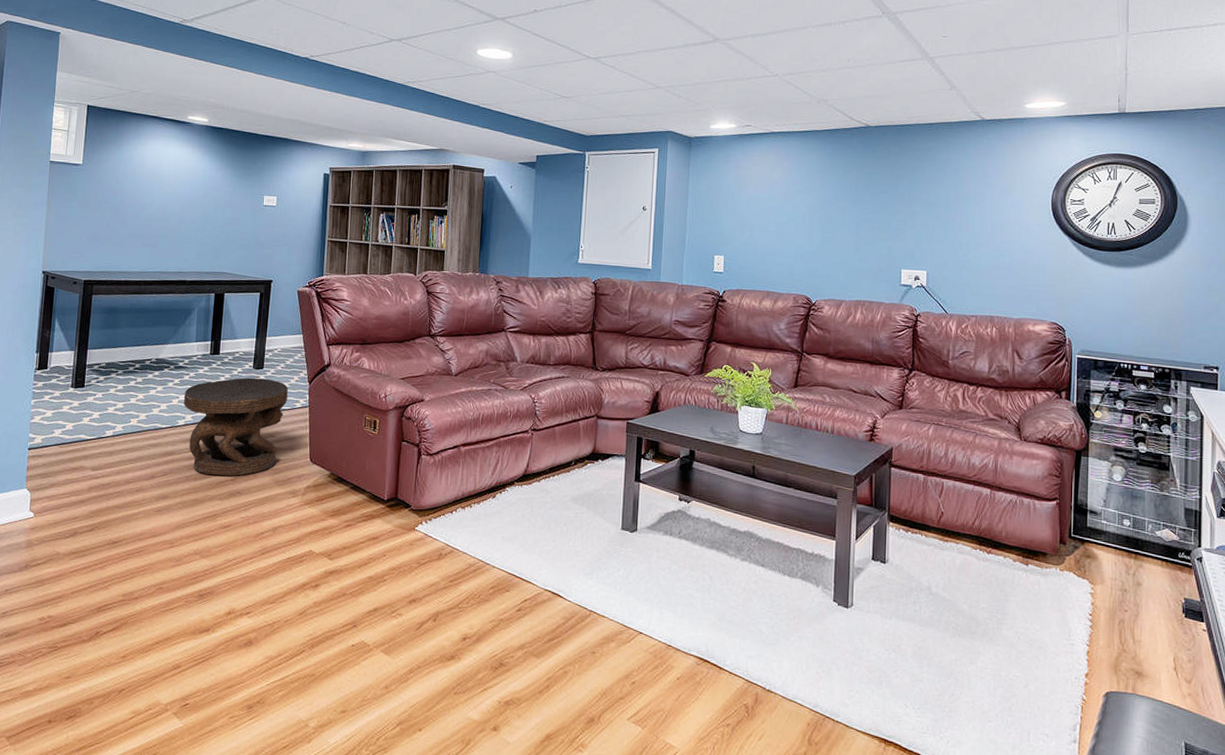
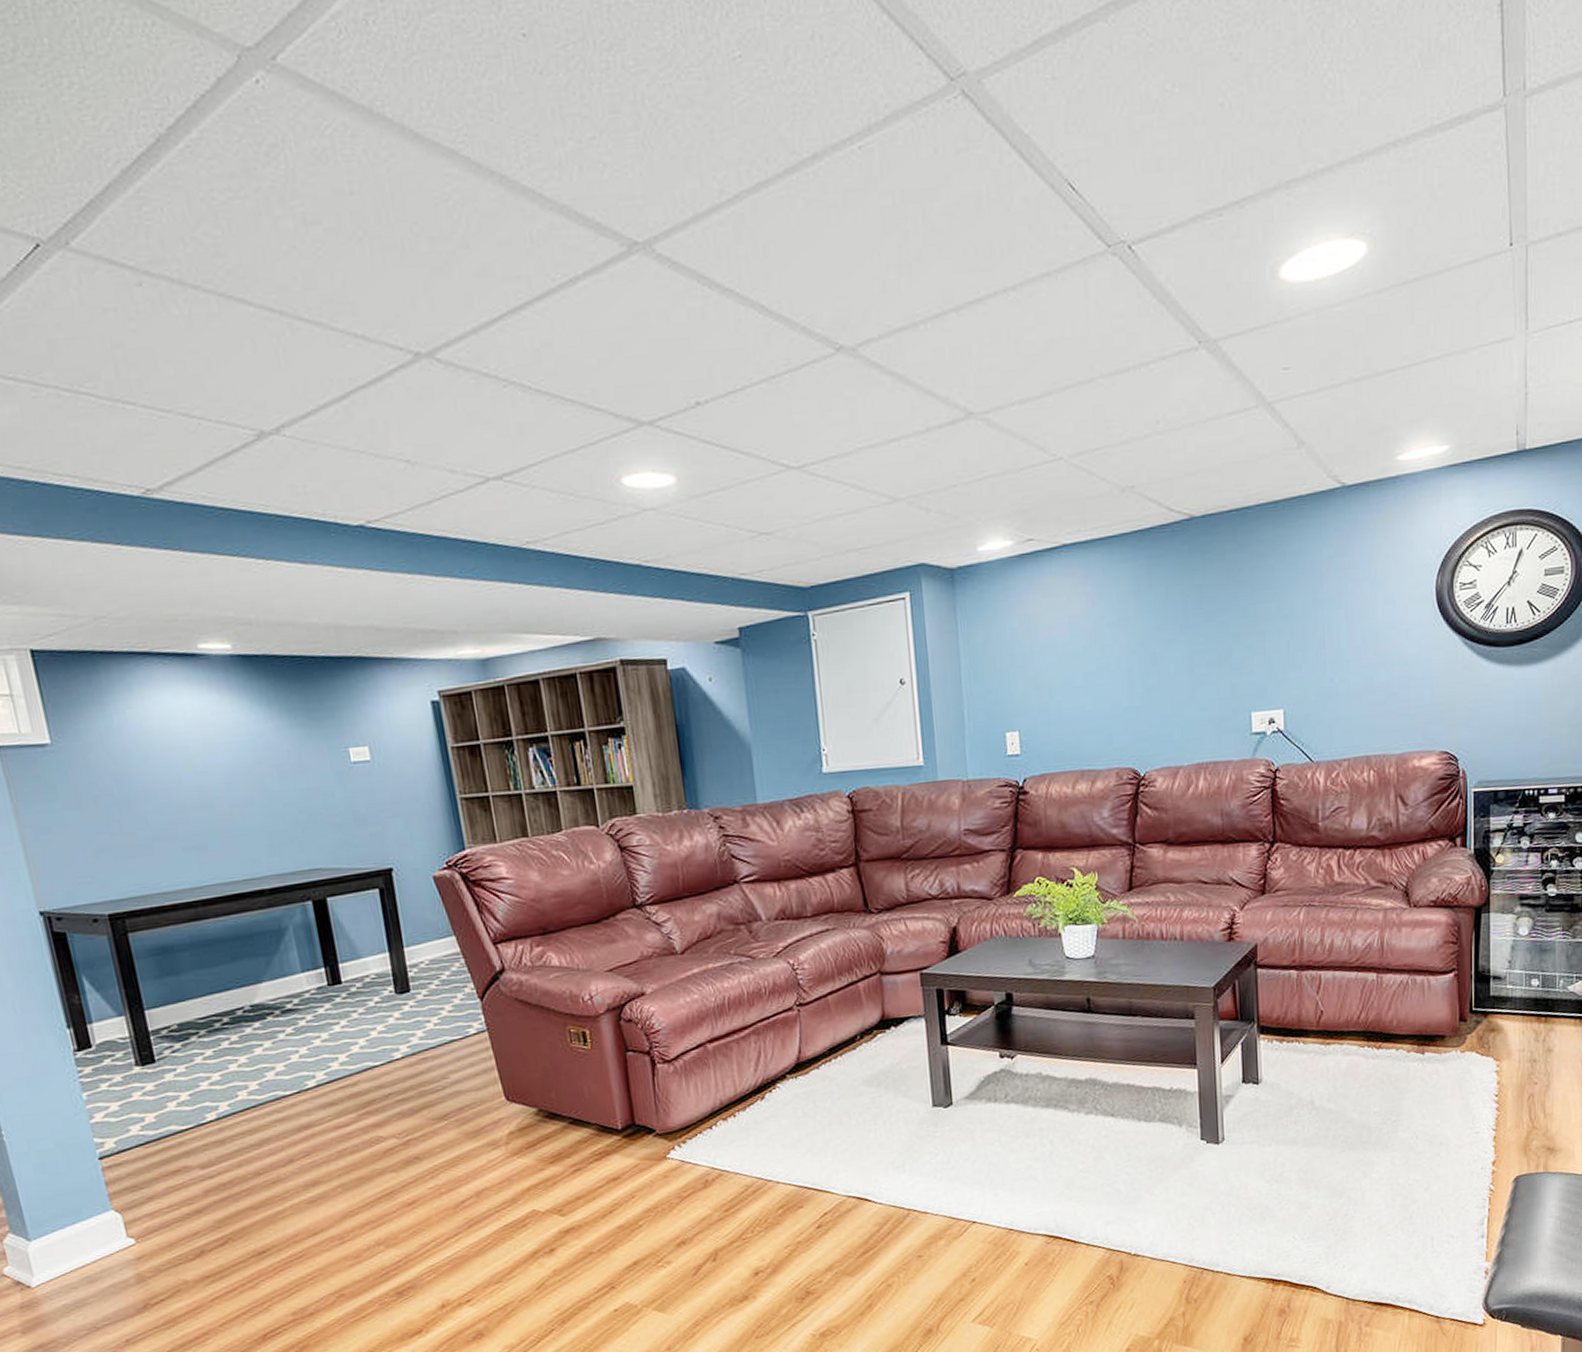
side table: present [183,377,288,477] -> none [305,1003,459,1144]

